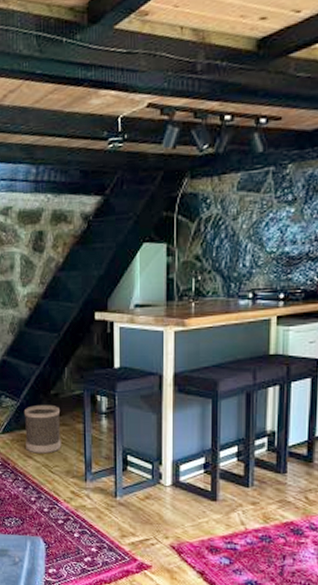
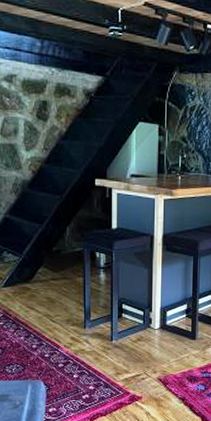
wastebasket: present [23,404,62,454] -> none [26,260,63,305]

